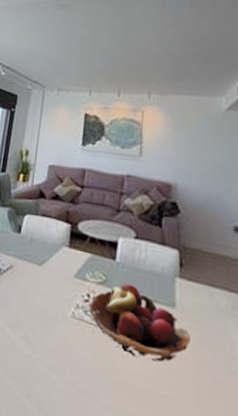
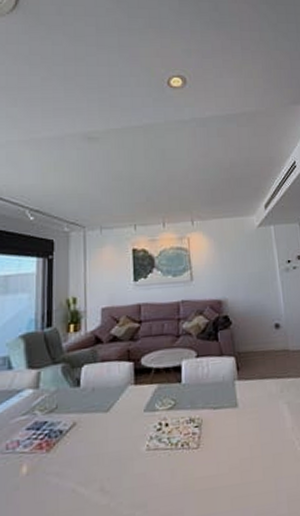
fruit basket: present [89,283,190,362] -> none [162,400,253,463]

